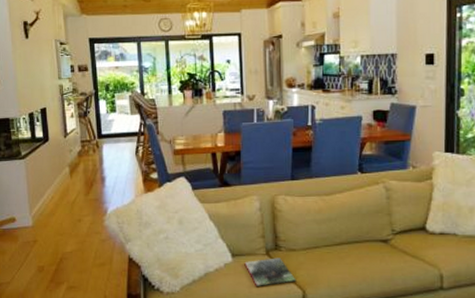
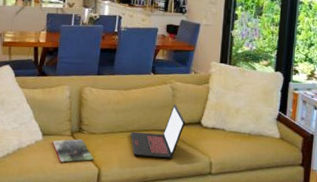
laptop: none [339,207,406,274] -> present [131,103,186,159]

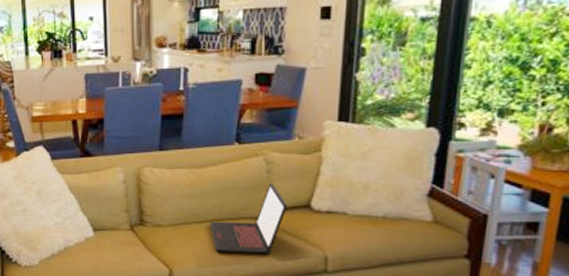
magazine: present [52,139,94,163] -> none [106,233,163,263]

